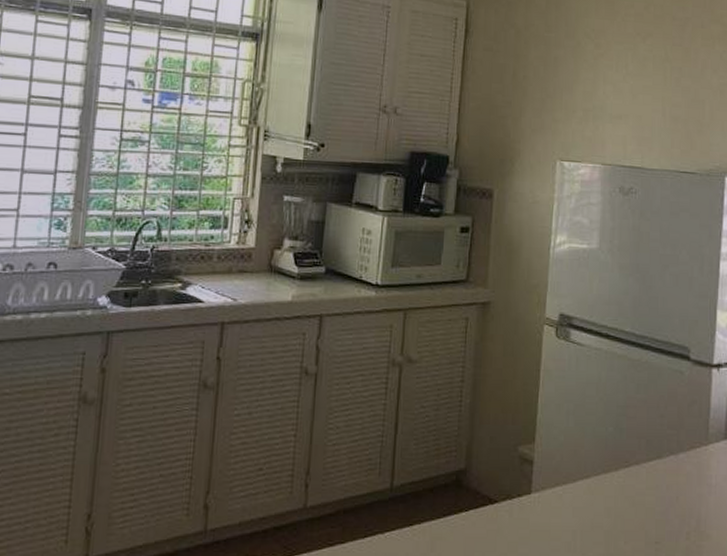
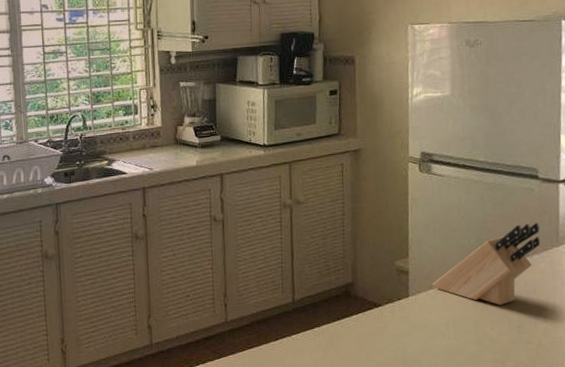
knife block: none [560,413,688,513] -> present [432,223,541,305]

